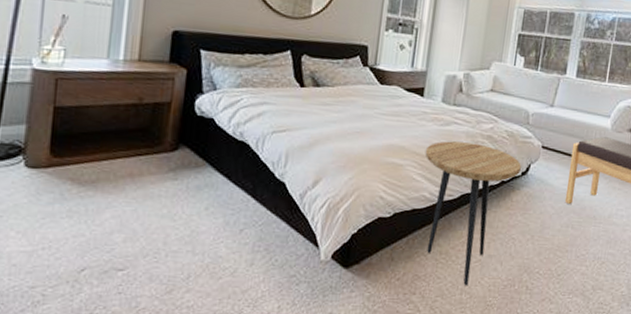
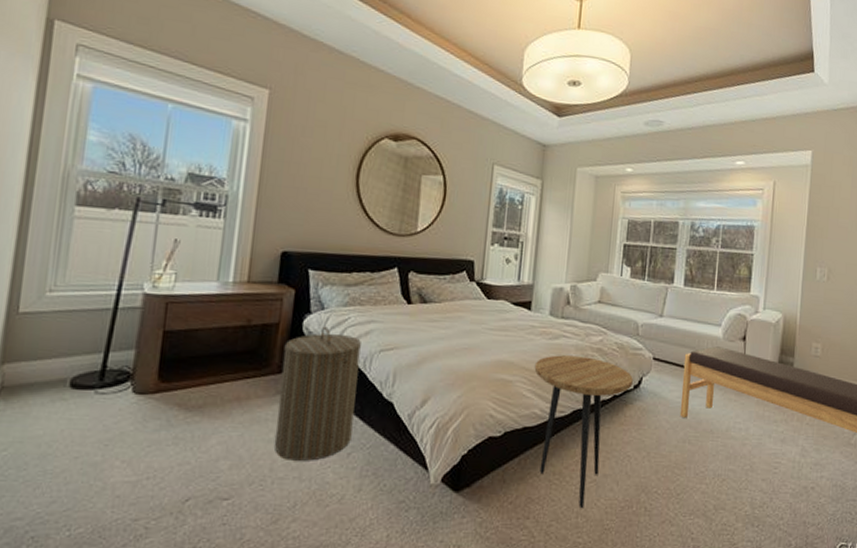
laundry hamper: none [167,106,254,236] -> present [273,326,361,461]

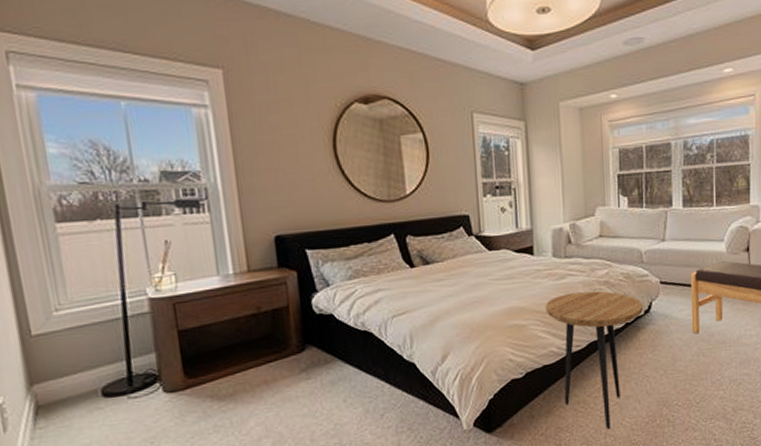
laundry hamper: present [273,326,361,461] -> none [298,302,382,430]

